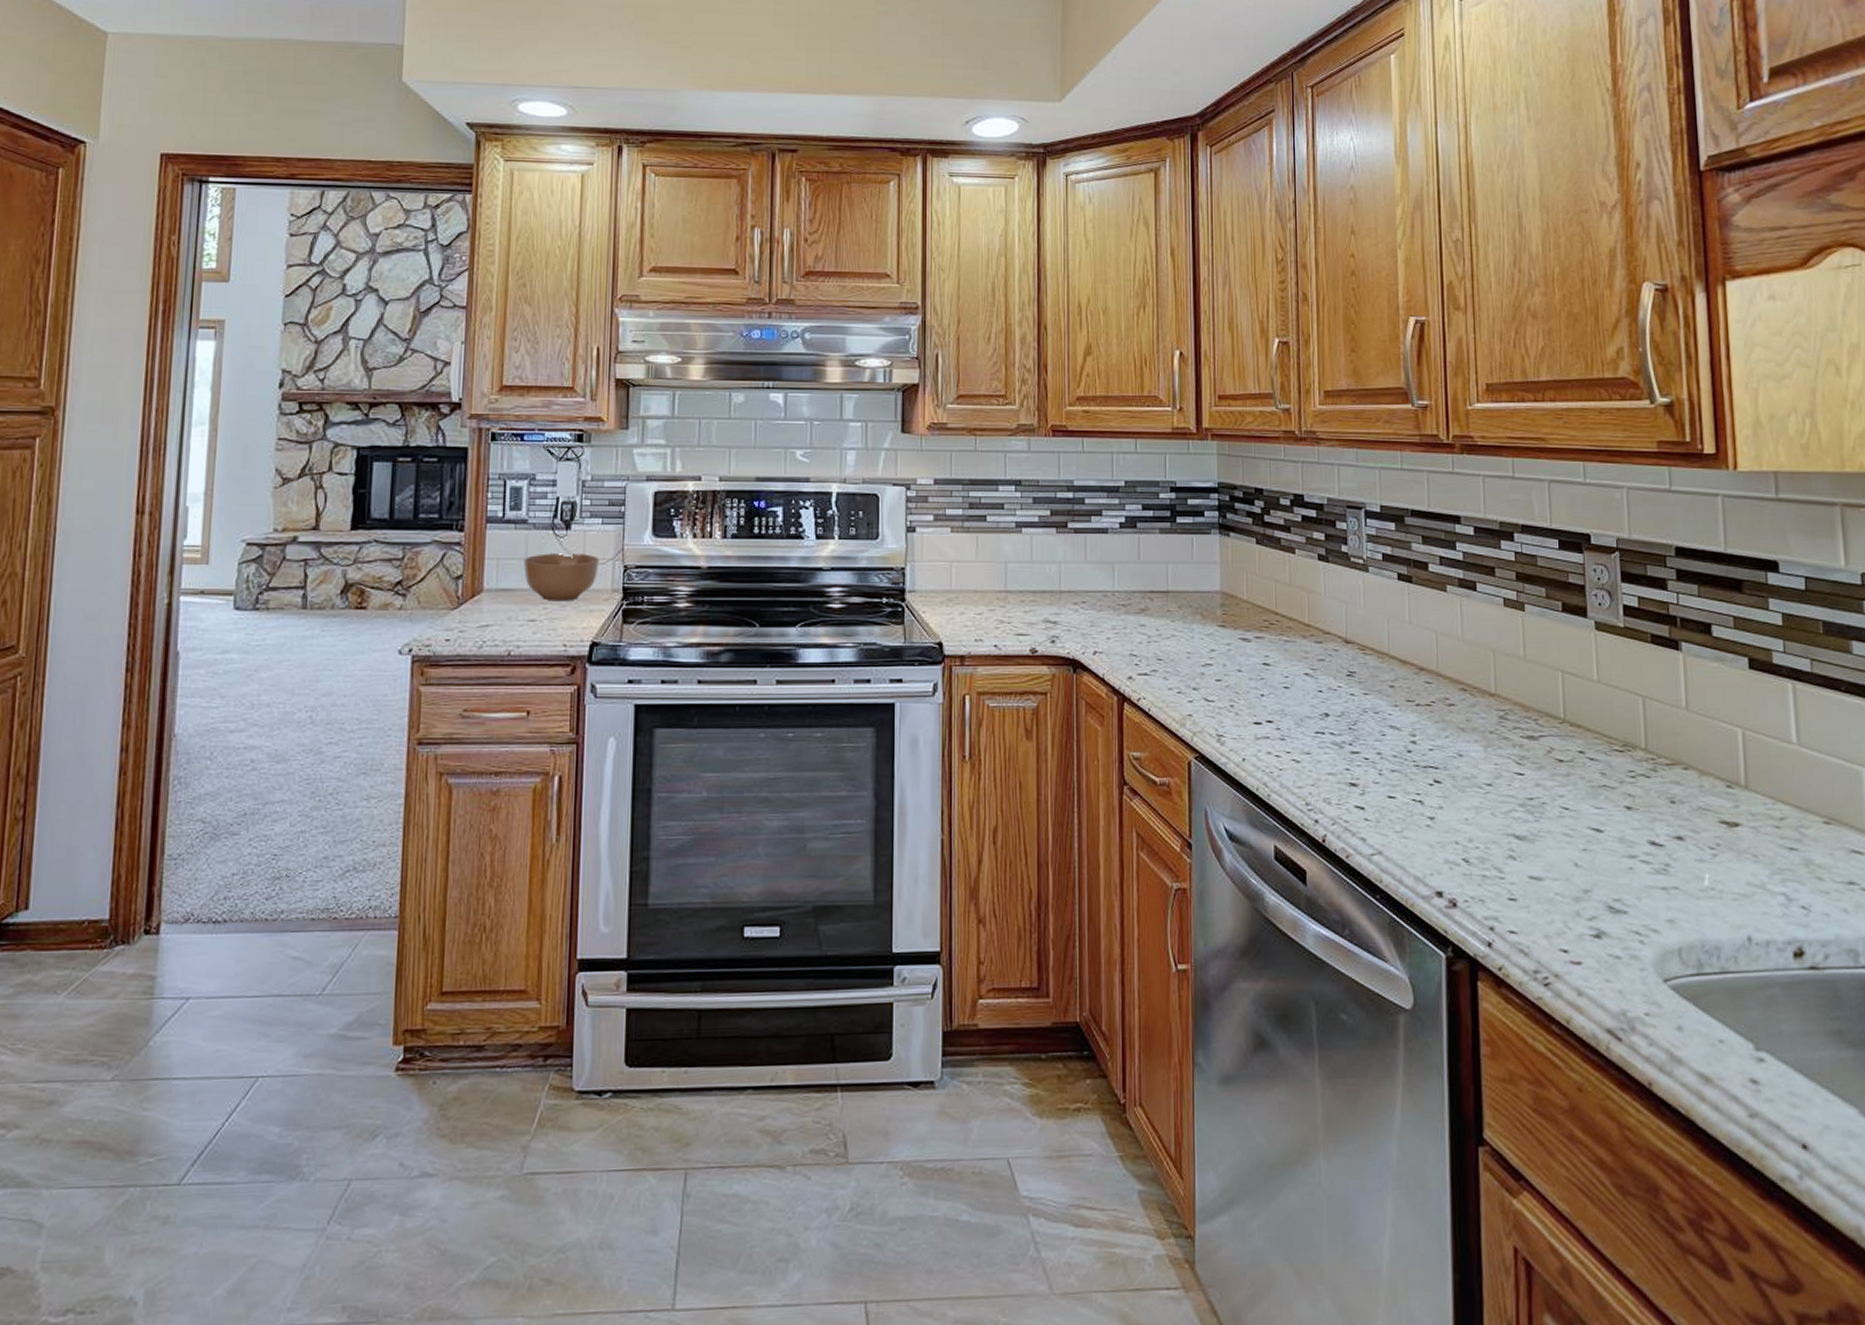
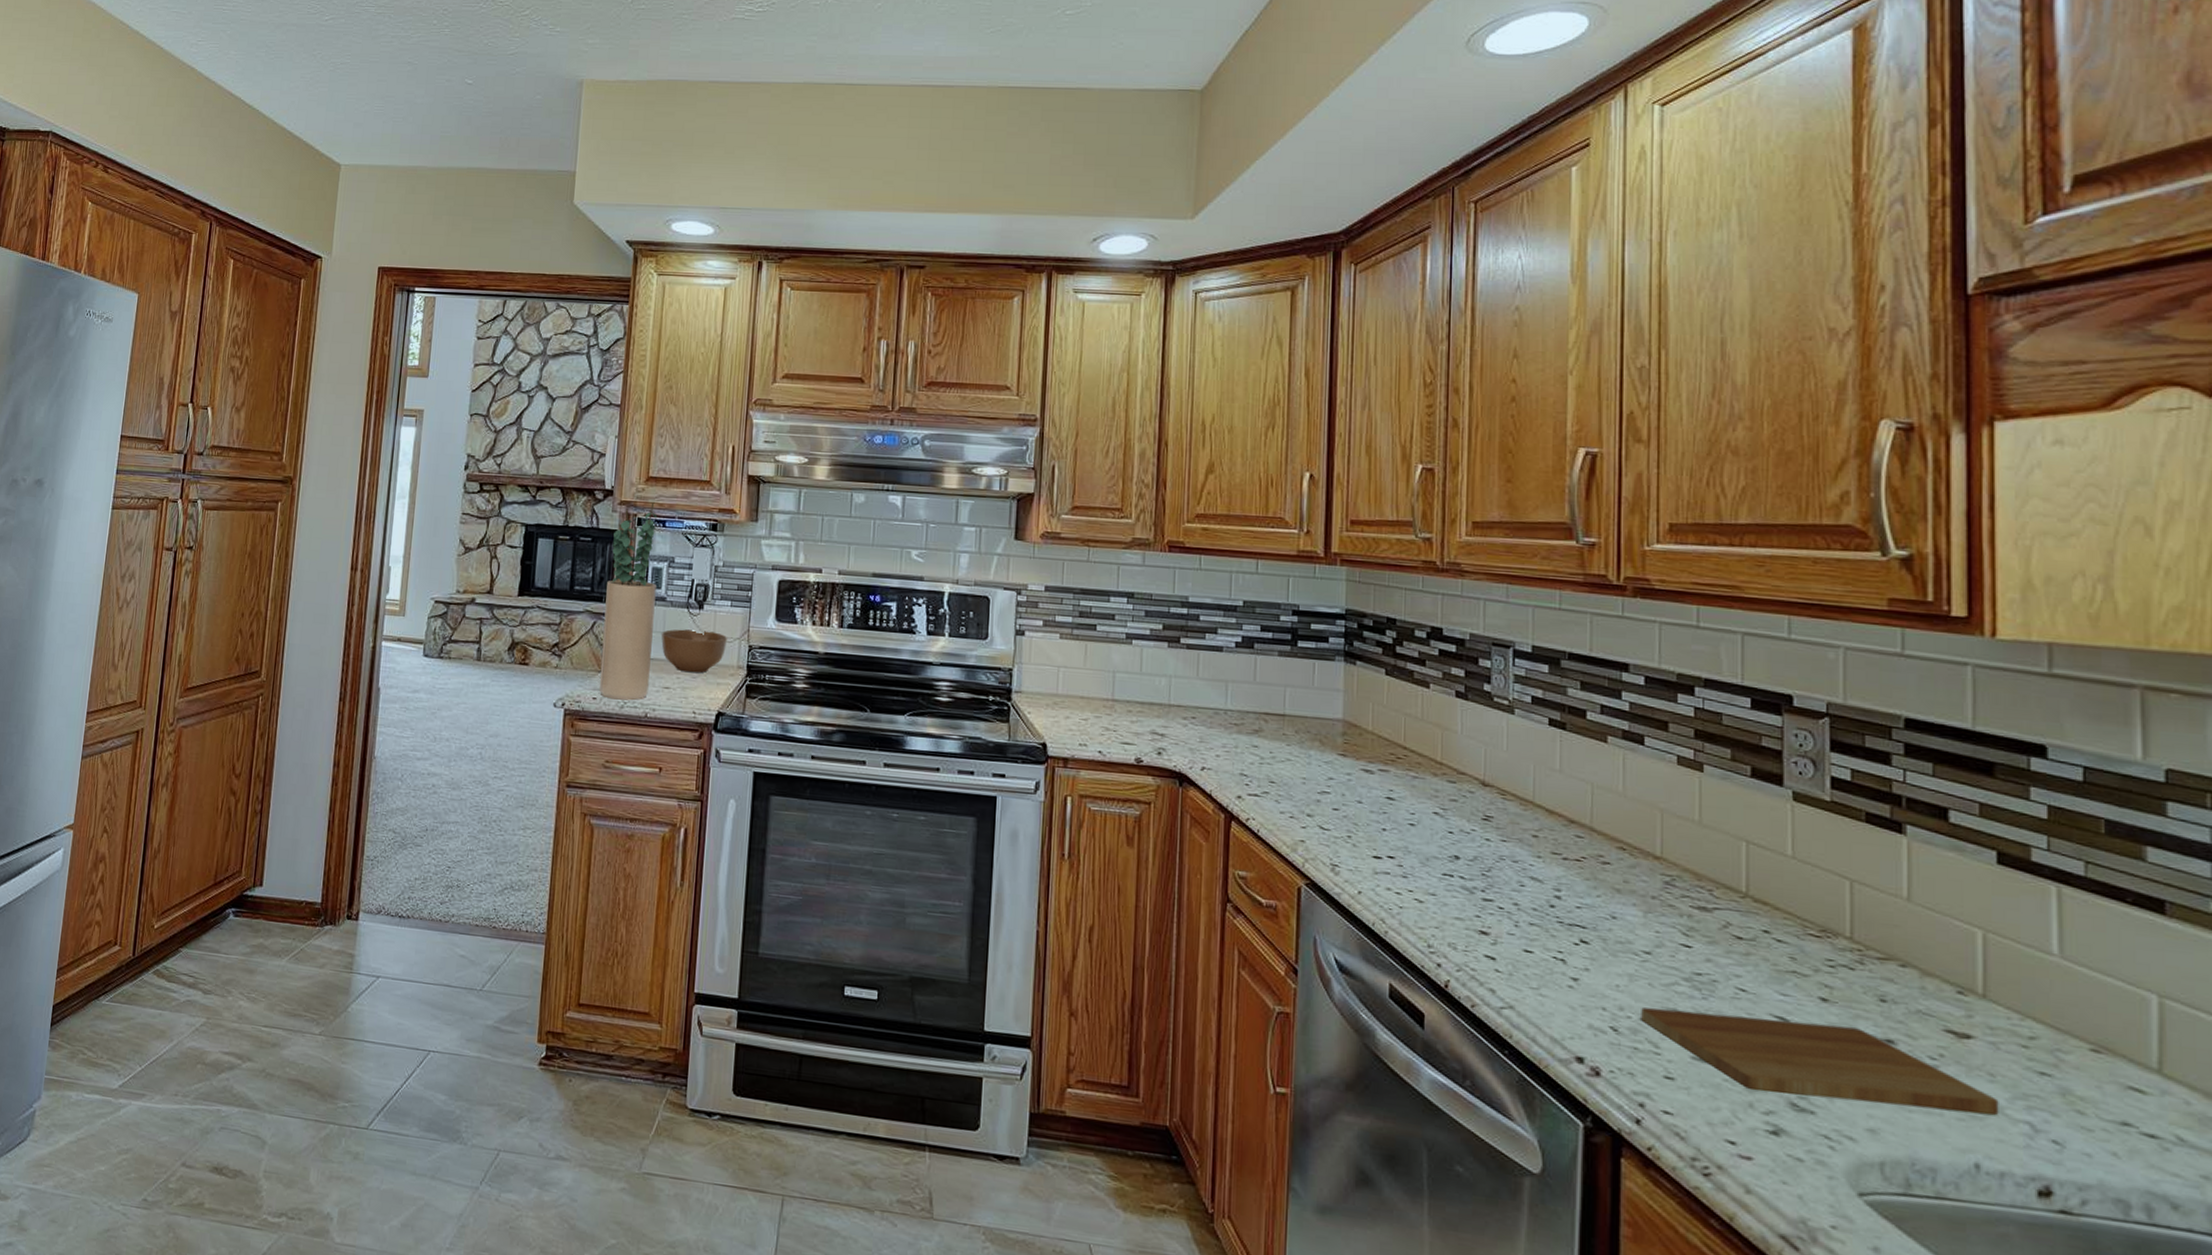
vase: none [452,414,516,639] -> present [599,502,658,701]
cutting board: none [1487,830,1763,900] -> present [1641,1007,1999,1115]

